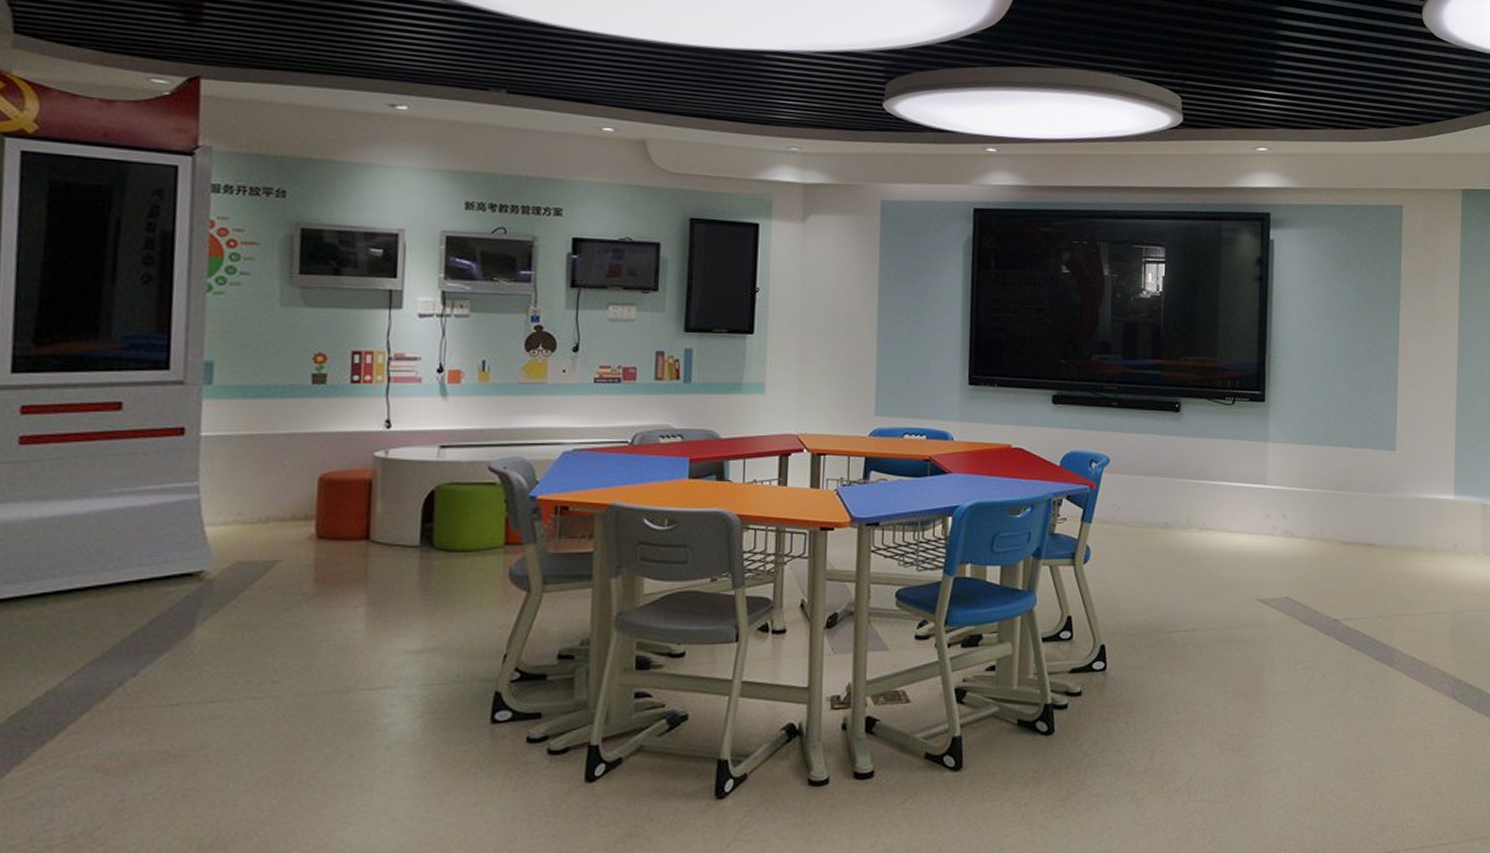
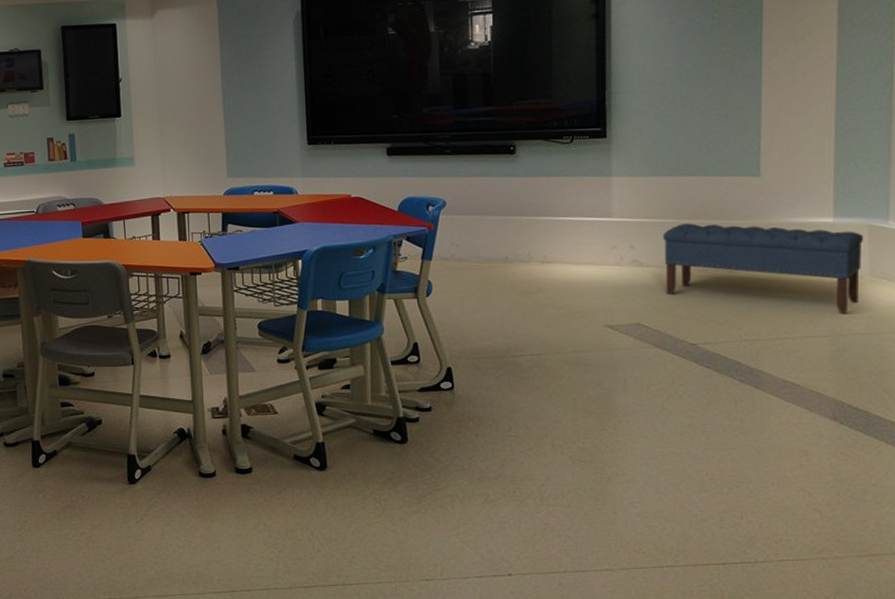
bench: none [1311,494,1478,590] -> present [662,223,864,314]

